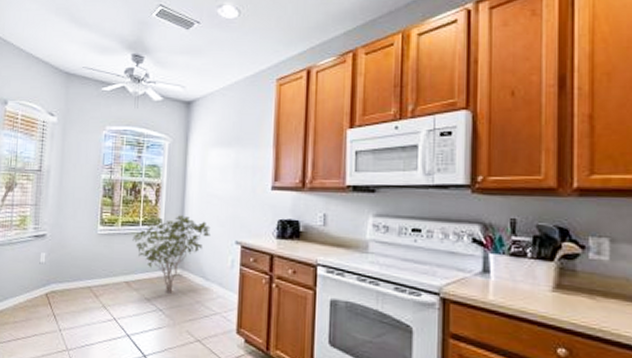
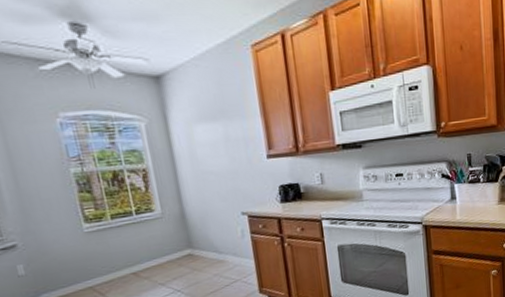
shrub: present [132,215,211,293] -> none [128,197,214,274]

